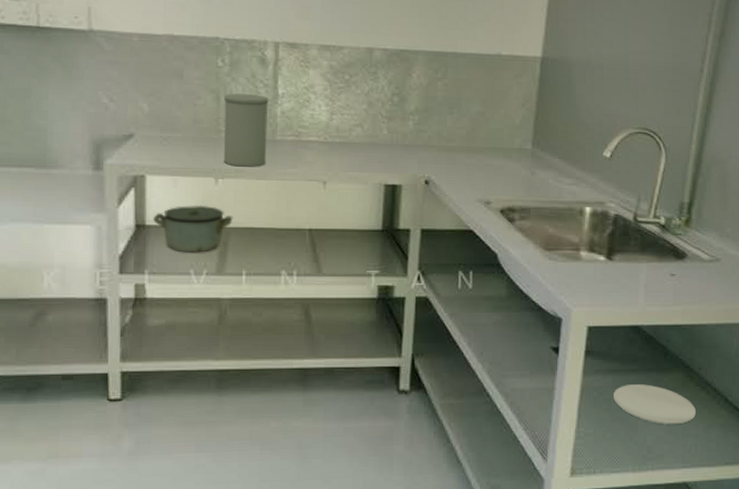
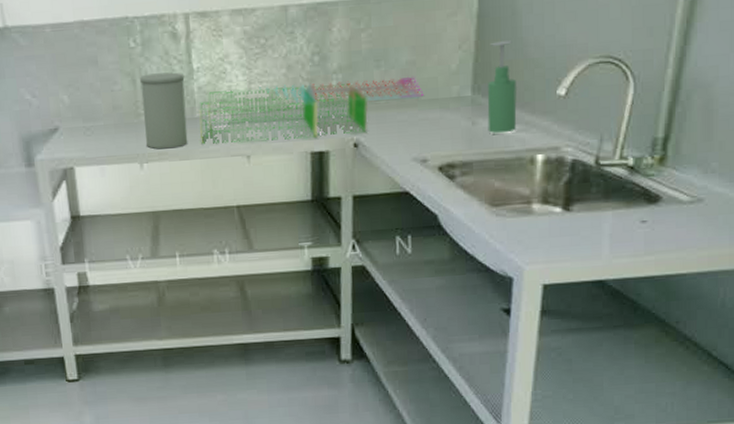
cooking pot: present [153,205,233,253] -> none [86,191,162,240]
dish rack: none [279,117,491,171] -> present [199,76,424,144]
soap dispenser: none [545,104,570,185] -> present [487,40,517,134]
plate: present [613,384,697,425] -> none [573,342,673,384]

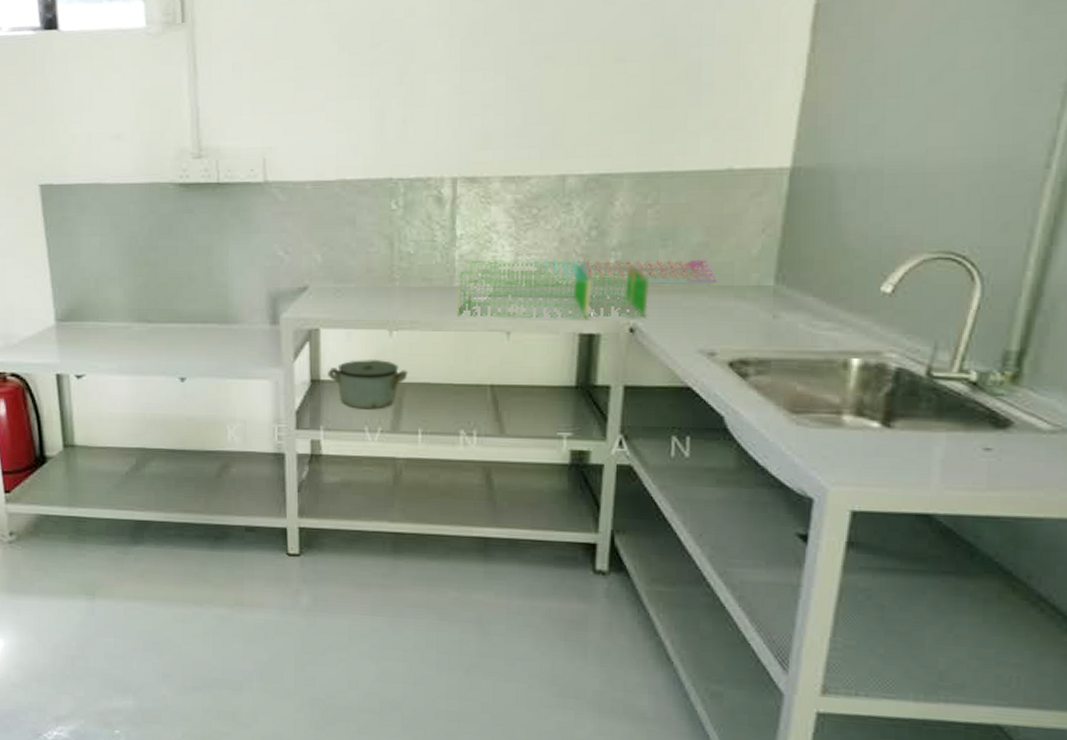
cooking pot: none [86,191,162,240] -> present [328,359,408,409]
canister: present [140,72,188,149] -> none [397,238,446,317]
soap dispenser: present [487,40,517,134] -> none [792,227,830,331]

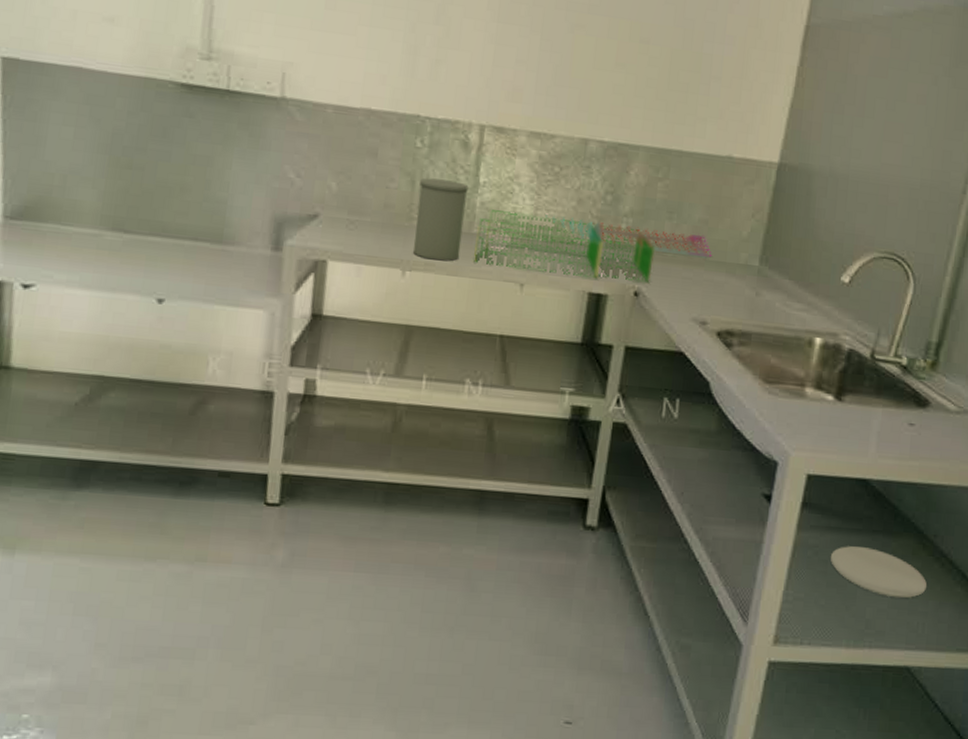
cooking pot: present [328,359,408,409] -> none [331,297,418,351]
canister: none [397,238,446,317] -> present [413,177,469,261]
plate: none [887,589,1022,649] -> present [830,546,928,599]

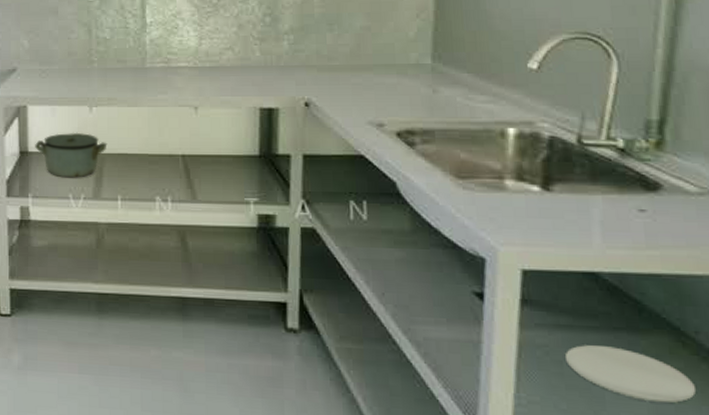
cooking pot: none [331,297,418,351] -> present [35,132,107,178]
canister: present [413,177,469,261] -> none [96,25,138,95]
dish rack: present [474,209,712,282] -> none [149,41,380,94]

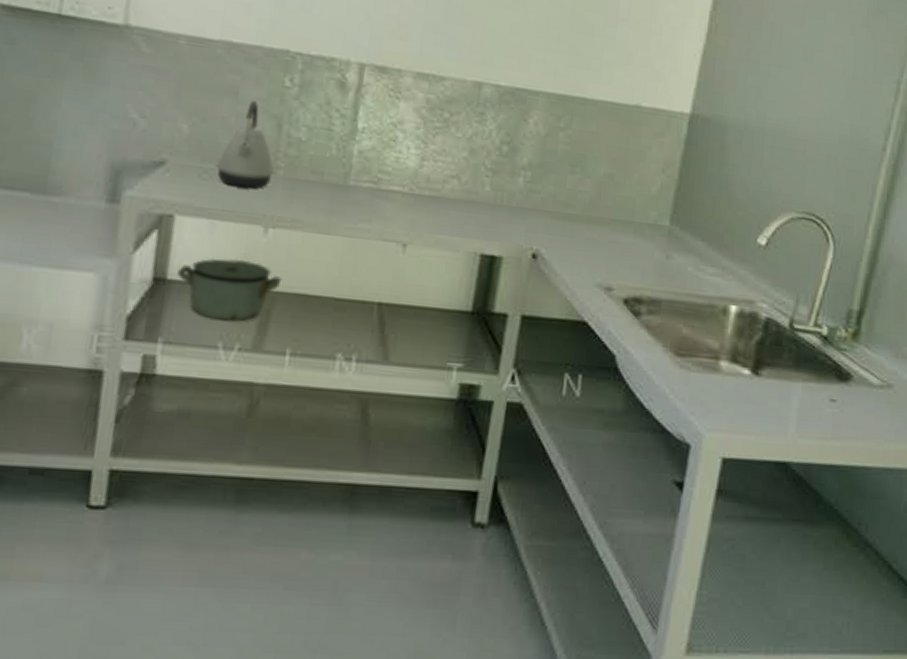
kettle: none [50,15,90,79] -> present [216,101,274,189]
plate: present [564,345,697,404] -> none [747,538,852,596]

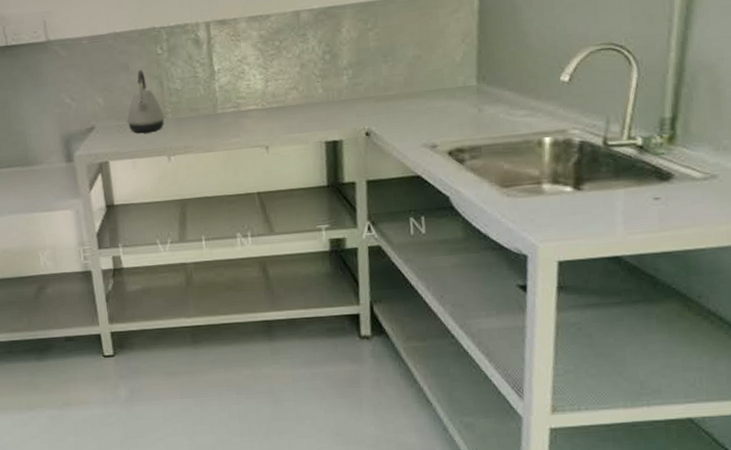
cooking pot: present [177,258,282,321] -> none [120,181,188,226]

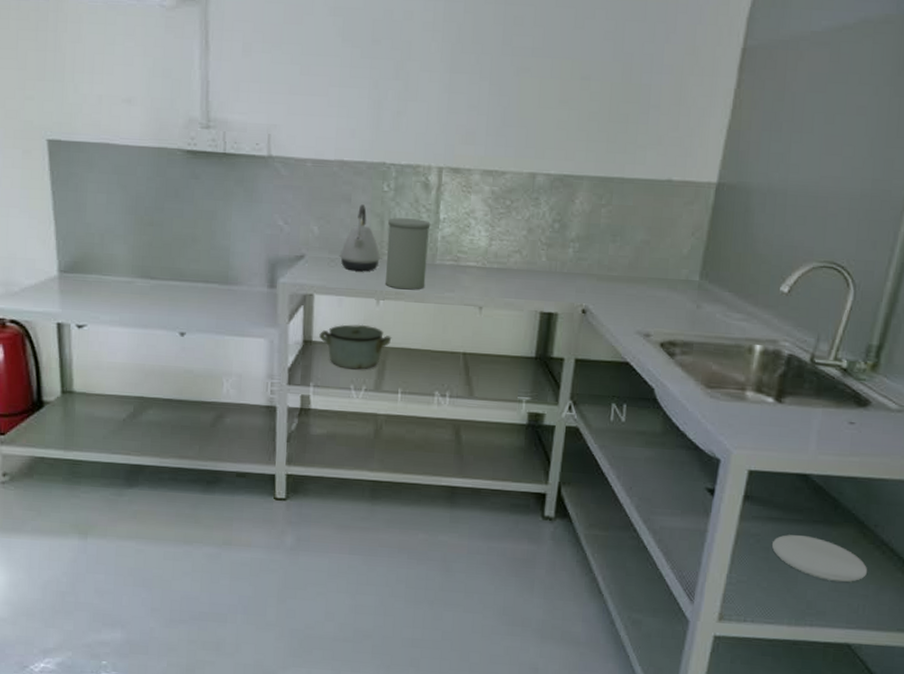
cooking pot: none [120,181,188,226] -> present [319,324,392,370]
canister: none [167,74,211,143] -> present [385,217,431,290]
plate: none [593,317,699,359] -> present [771,535,868,583]

